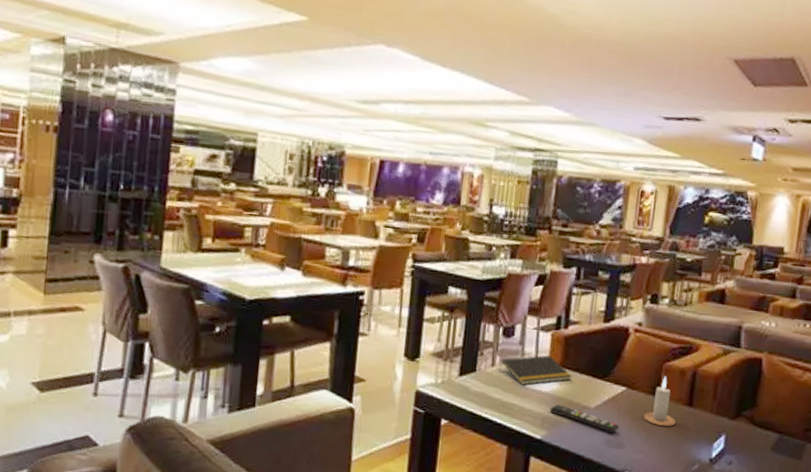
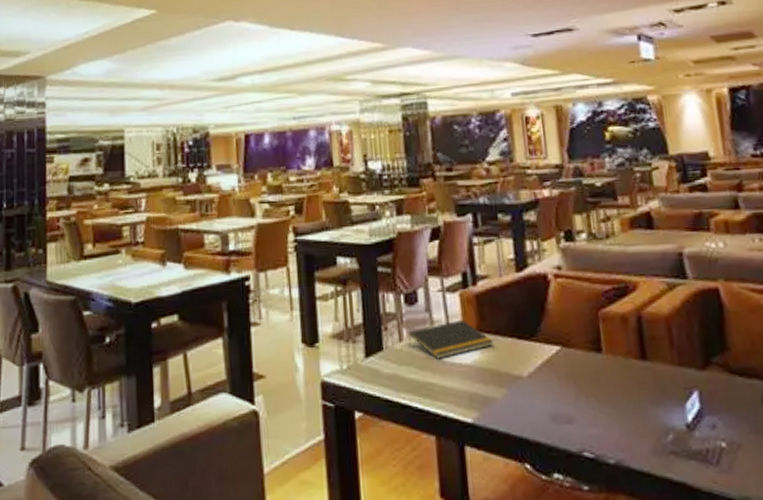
remote control: present [549,404,620,434] -> none [475,377,564,406]
candle: present [643,376,676,427] -> none [589,325,632,390]

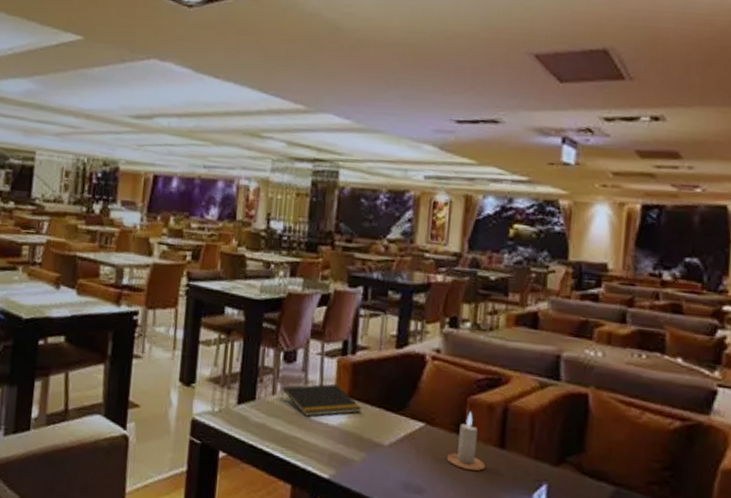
candle: none [589,325,632,390] -> present [446,411,486,472]

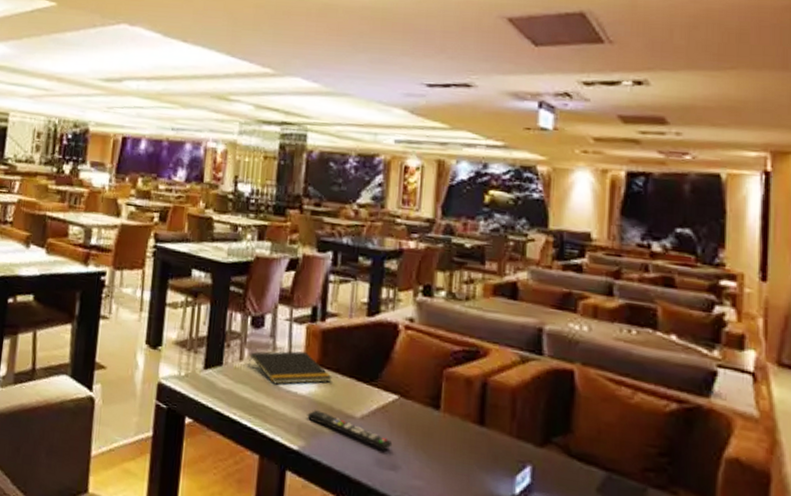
remote control: none [337,440,419,476] -> present [307,410,393,451]
candle: present [446,411,486,472] -> none [422,384,464,449]

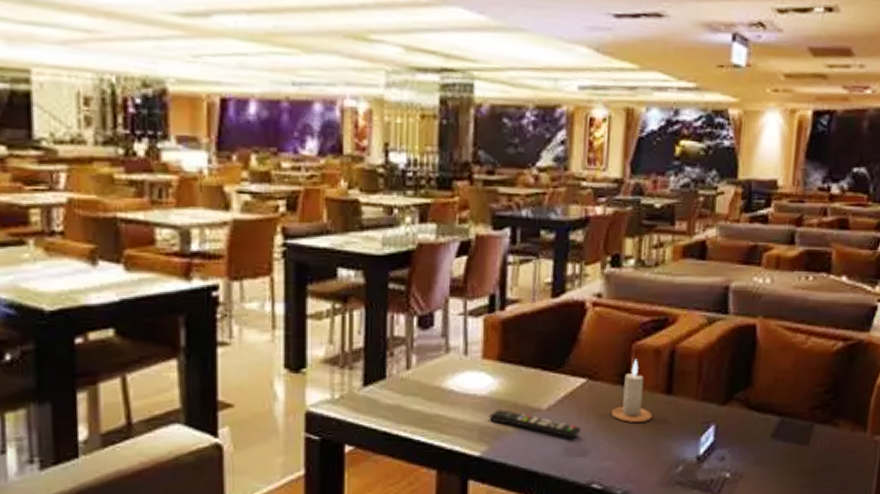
notepad: present [249,350,333,385] -> none [418,347,515,389]
candle: none [422,384,464,449] -> present [611,358,653,424]

